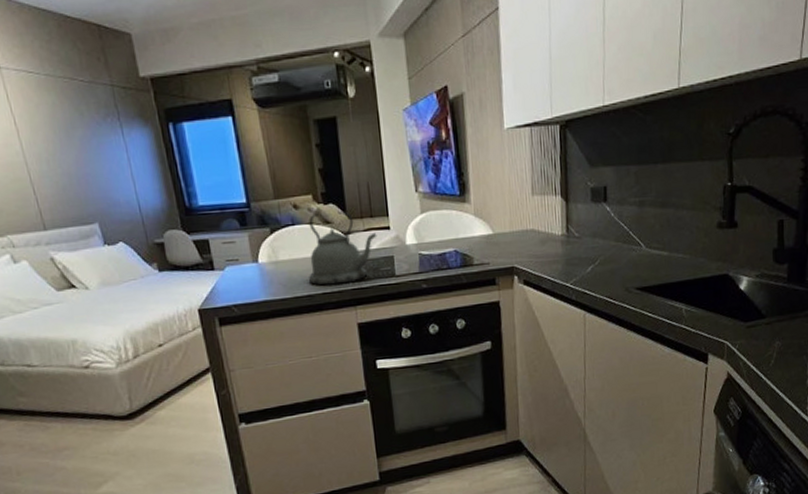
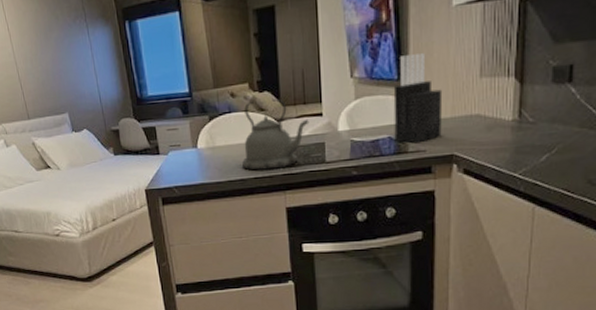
knife block: none [456,171,503,257] -> present [393,53,443,144]

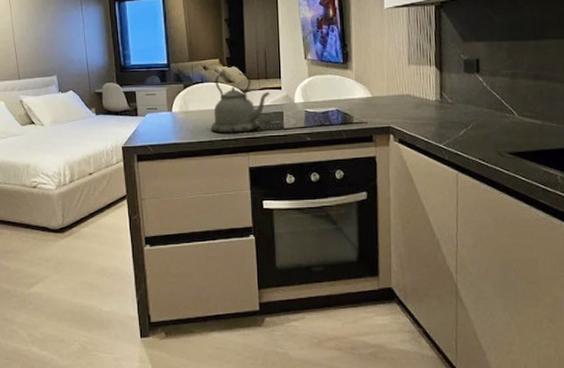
knife block: present [393,53,443,144] -> none [339,43,380,116]

